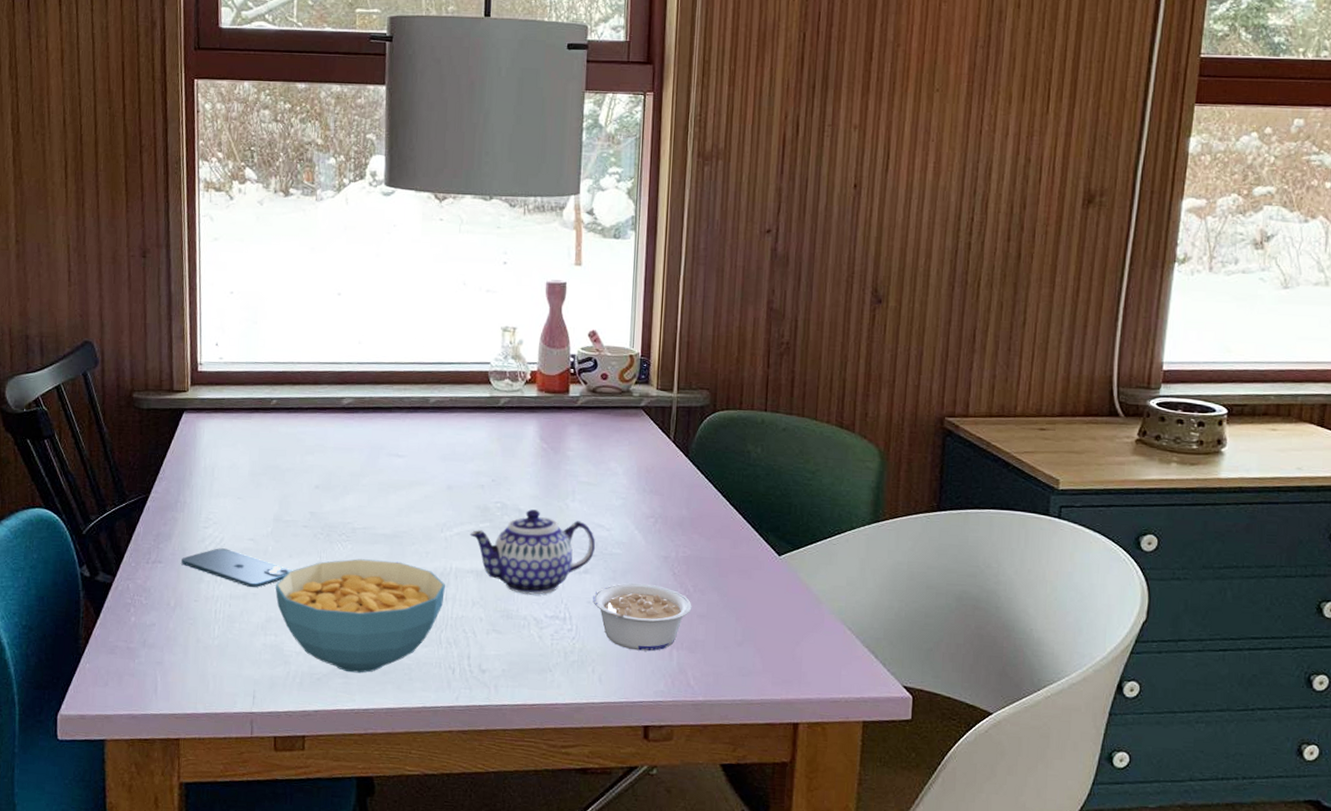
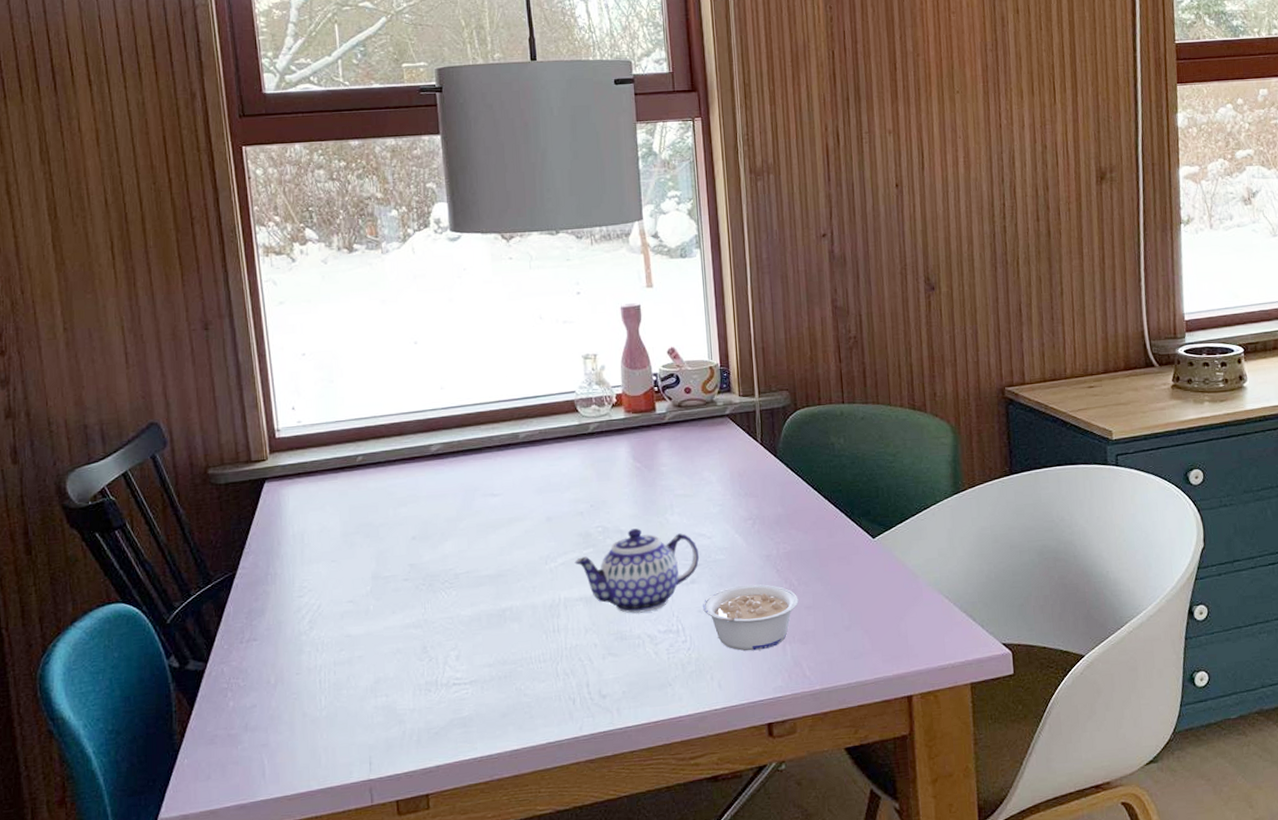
smartphone: present [181,548,292,587] -> none [278,615,397,651]
cereal bowl: present [275,559,445,673] -> none [380,600,556,721]

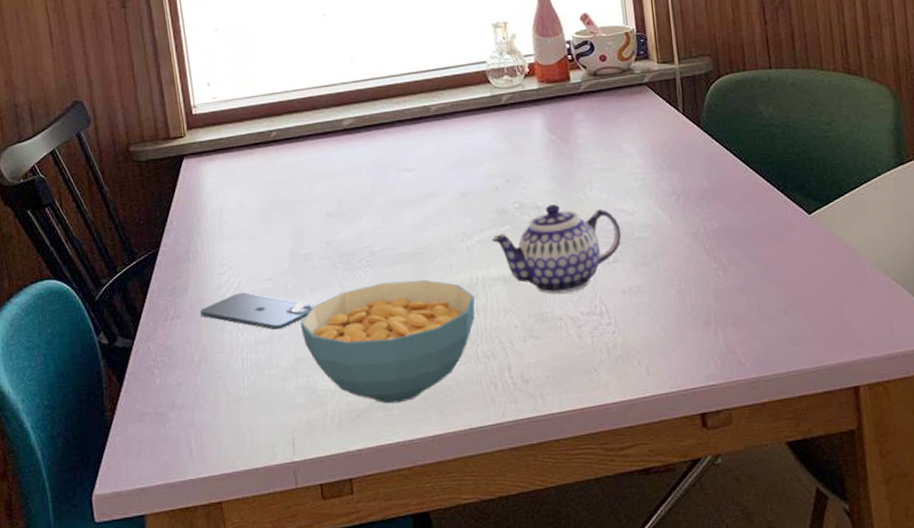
smartphone: none [278,615,397,651] -> present [200,293,315,329]
cereal bowl: none [380,600,556,721] -> present [300,279,475,404]
legume: present [703,584,799,652] -> none [627,263,730,336]

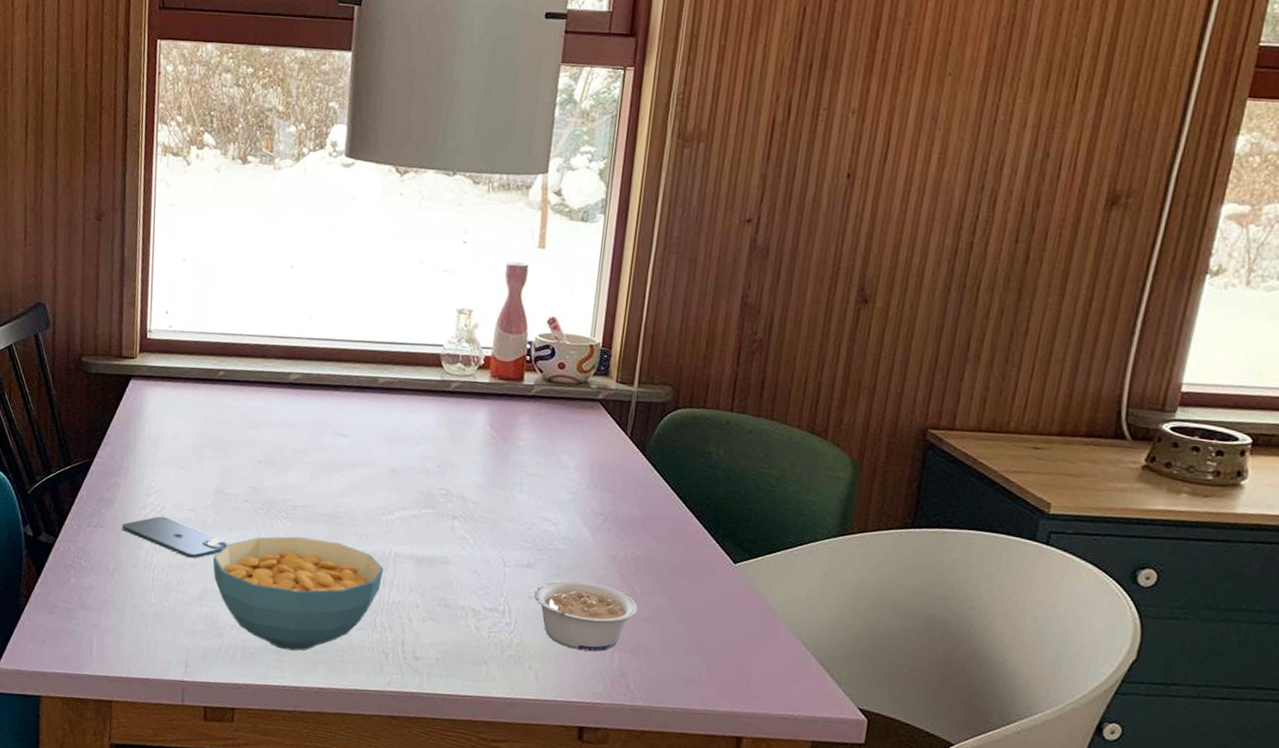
teapot: present [491,204,622,294] -> none [411,498,541,586]
legume: none [627,263,730,336] -> present [534,580,638,652]

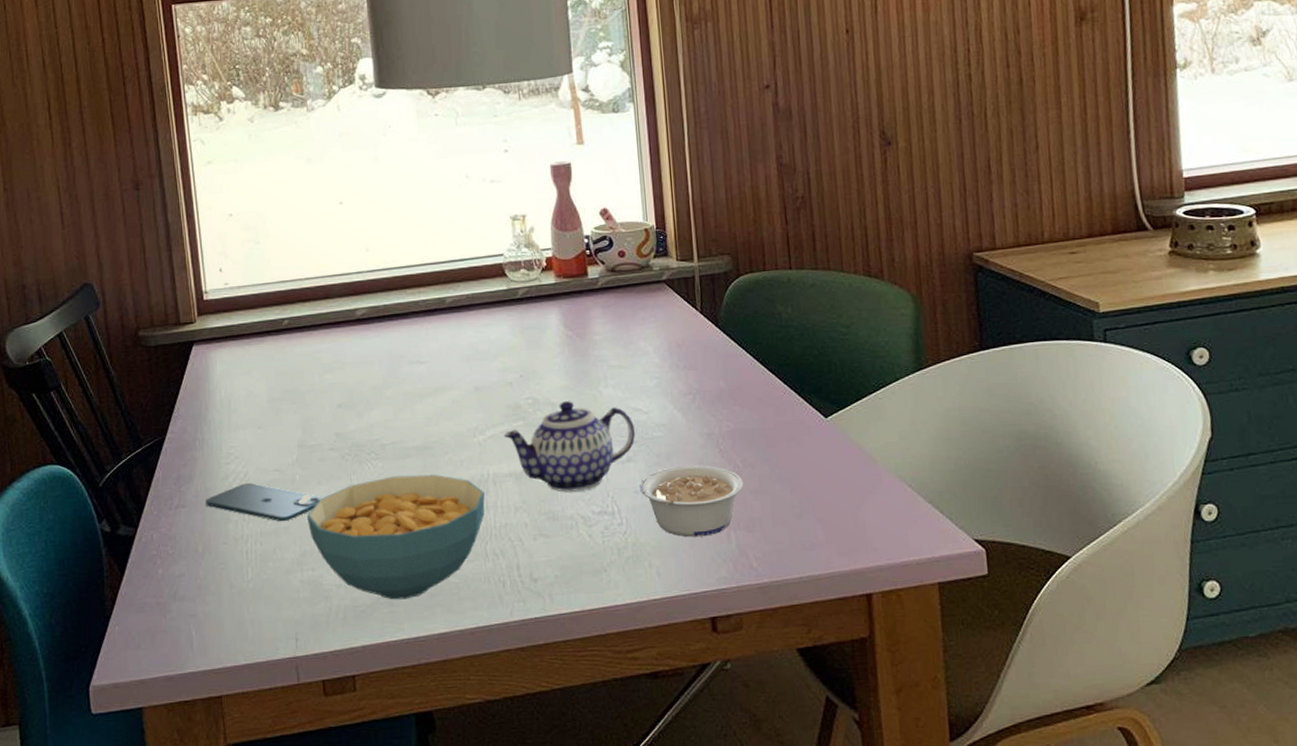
teapot: none [411,498,541,586] -> present [503,401,636,492]

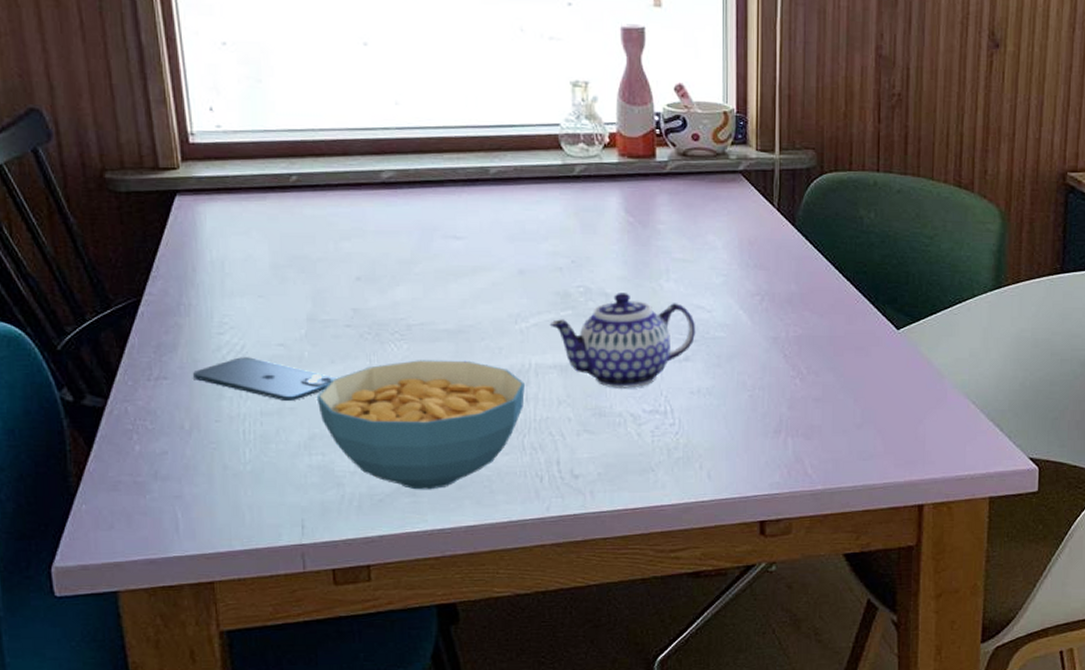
legume: present [639,464,744,538] -> none [696,368,806,442]

